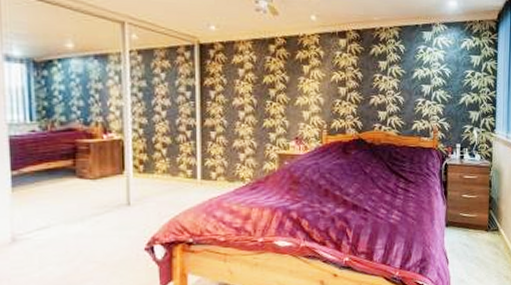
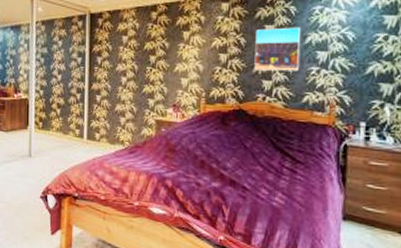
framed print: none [371,63,410,103] -> present [254,27,302,71]

